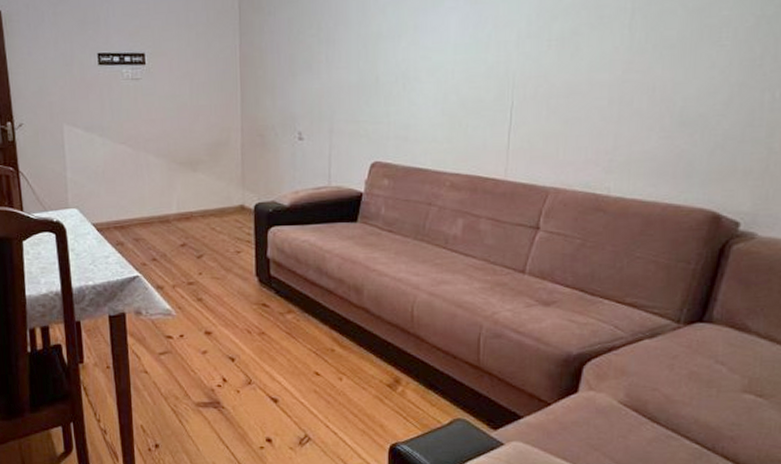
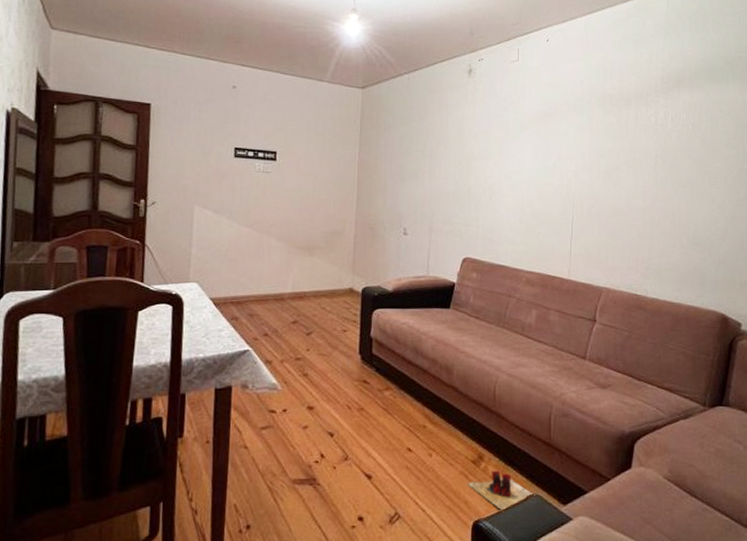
slippers: none [382,395,461,437] -> present [467,471,535,513]

